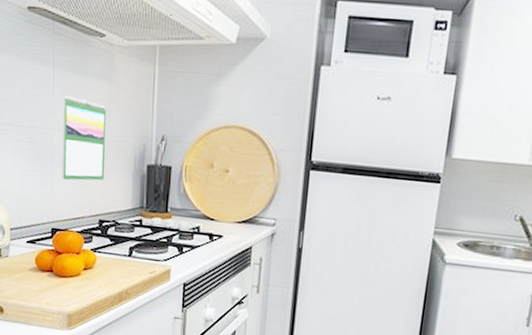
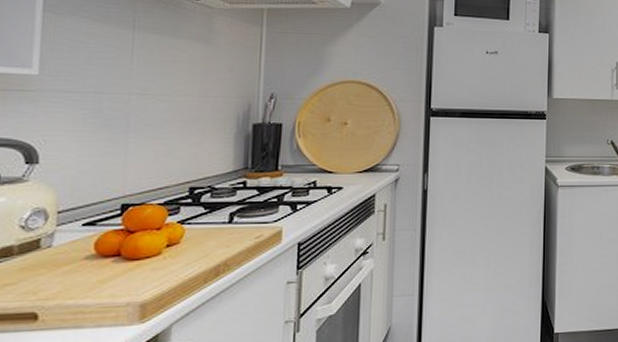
calendar: present [61,96,107,181] -> none [139,58,203,148]

